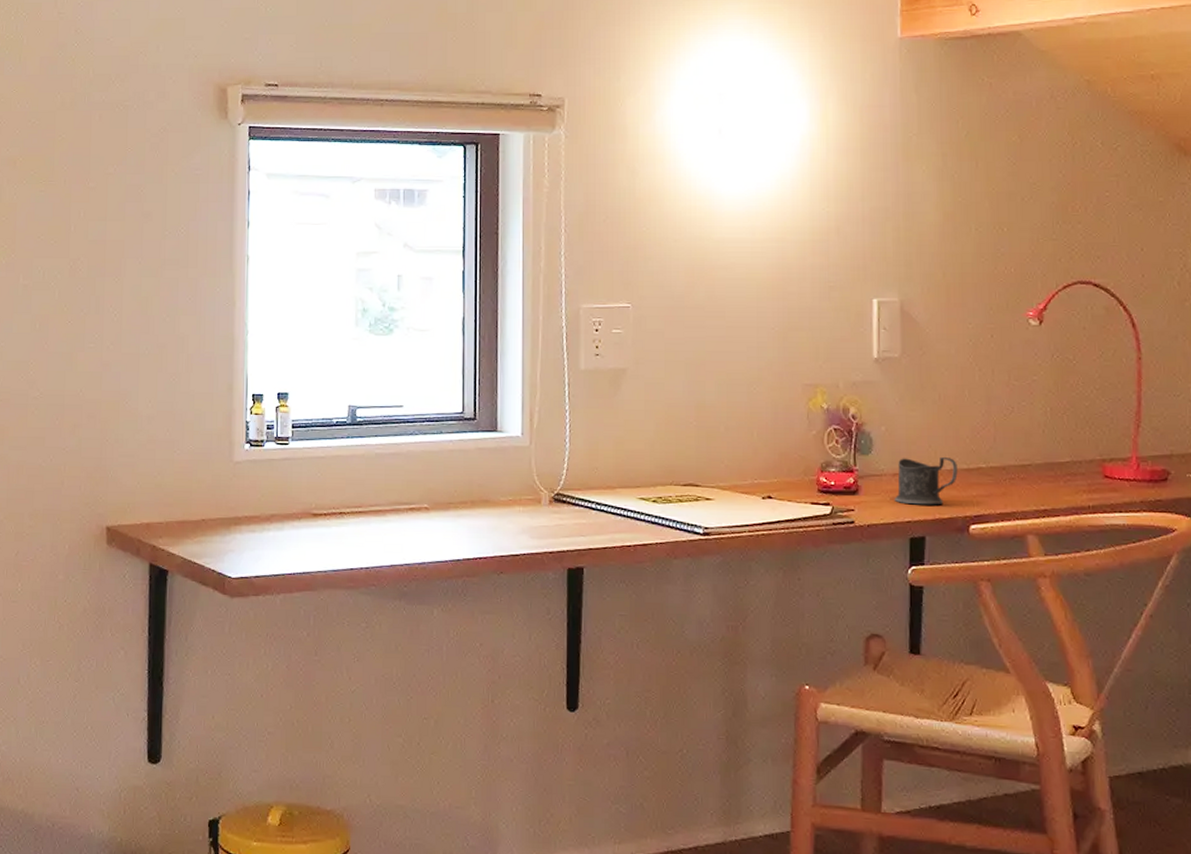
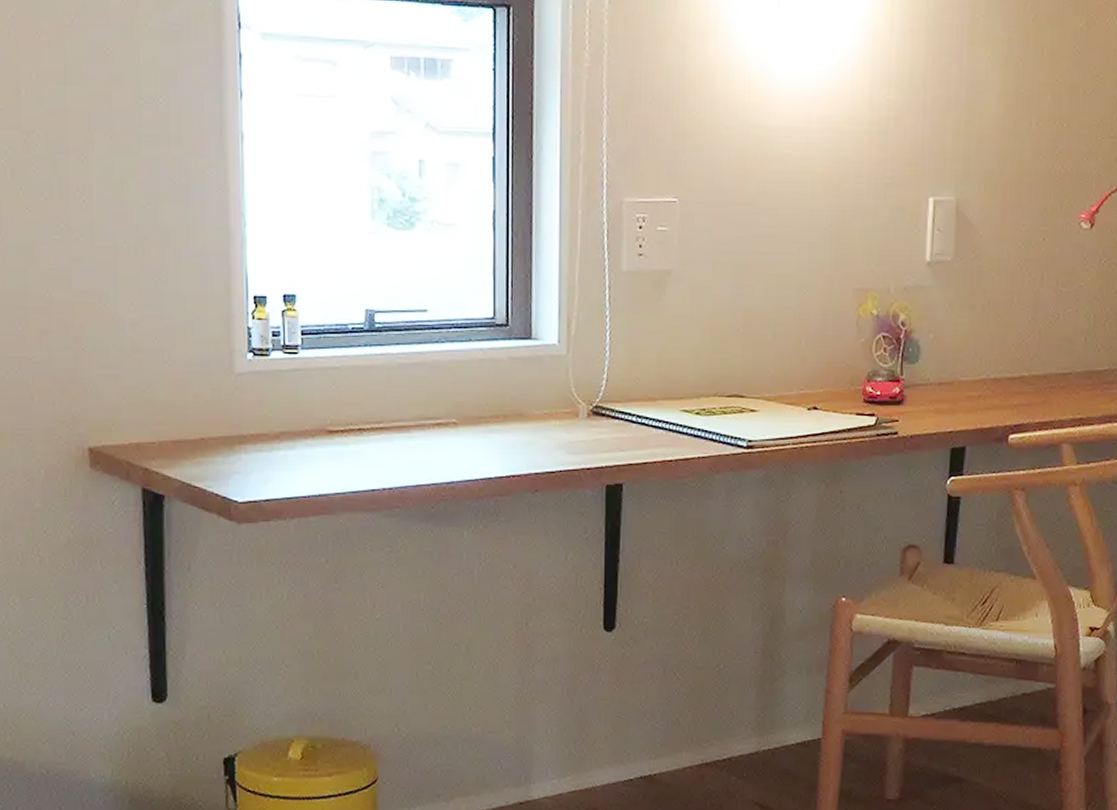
mug: present [894,456,958,505] -> none [937,365,1001,415]

